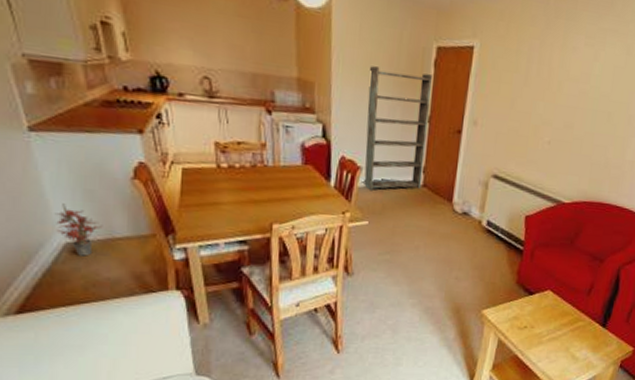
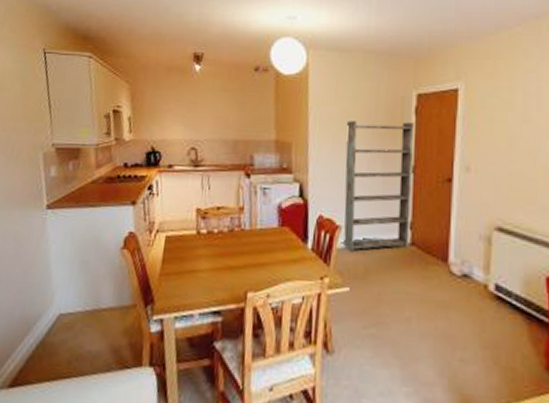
potted plant: present [54,203,103,257] -> none [53,275,92,328]

